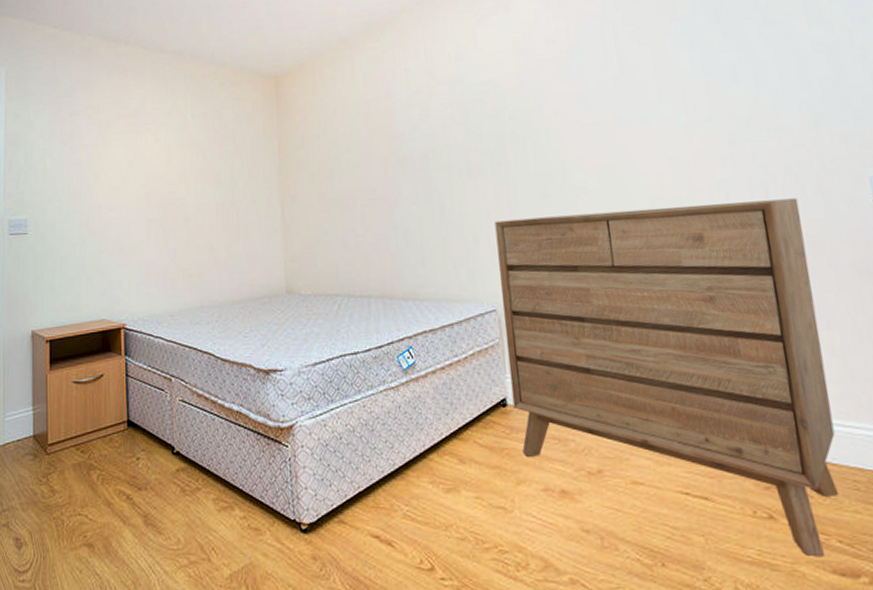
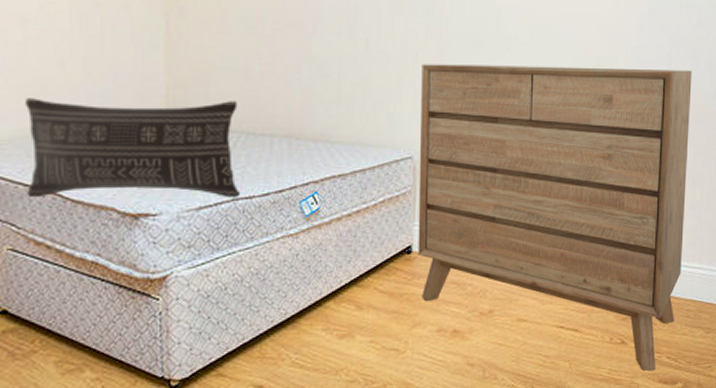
pillow: none [189,269,347,358] -> present [26,98,241,198]

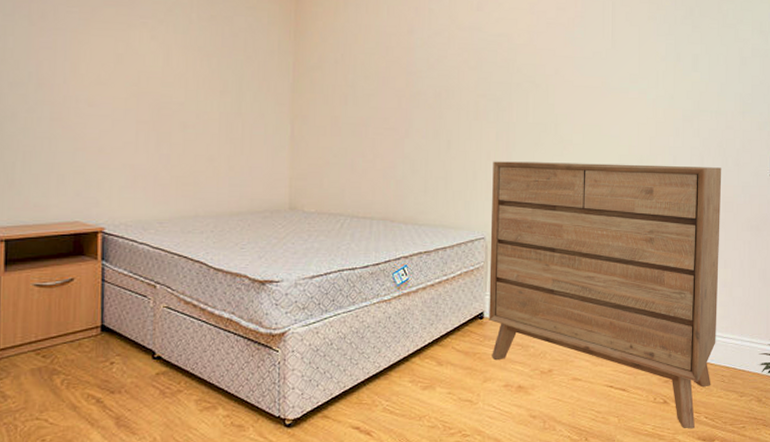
pillow: present [26,98,241,198] -> none [180,187,346,269]

